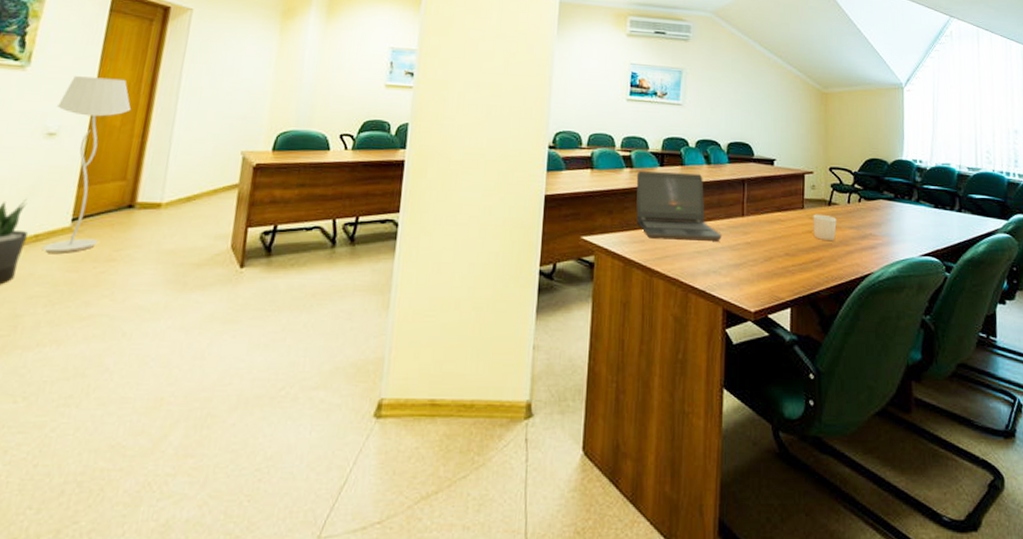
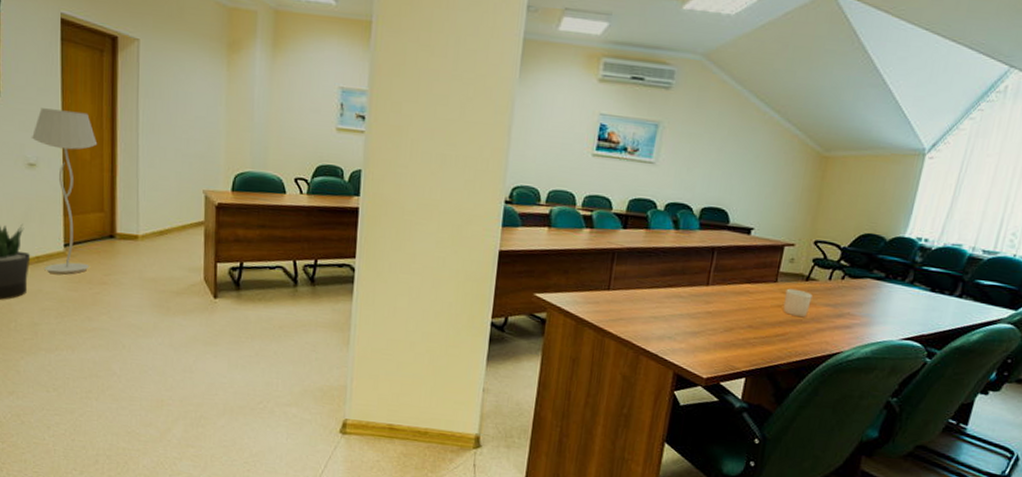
laptop computer: present [636,171,722,241] -> none [592,232,682,308]

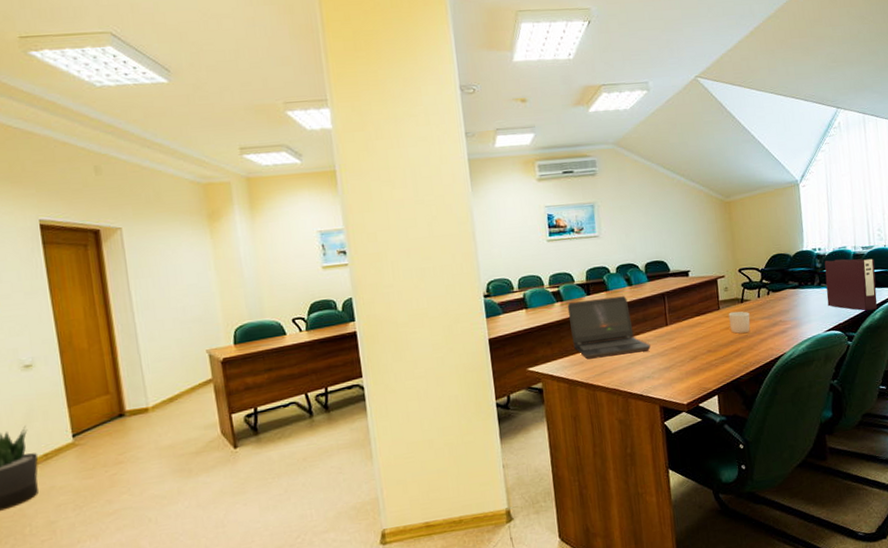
floor lamp: present [31,108,98,275] -> none [23,305,102,467]
laptop computer: none [592,232,682,308] -> present [567,296,651,360]
binder: none [914,256,995,330] -> present [824,258,877,311]

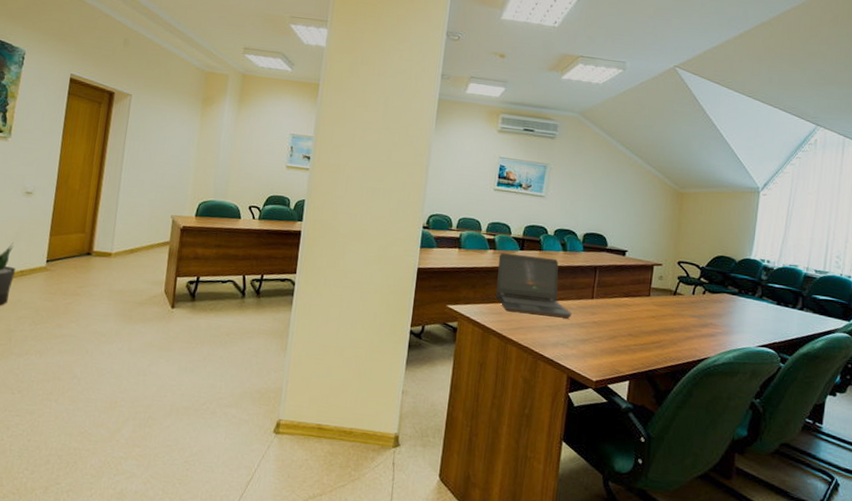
mug: present [728,311,751,334] -> none [656,302,680,326]
binder: present [824,258,877,311] -> none [765,275,827,338]

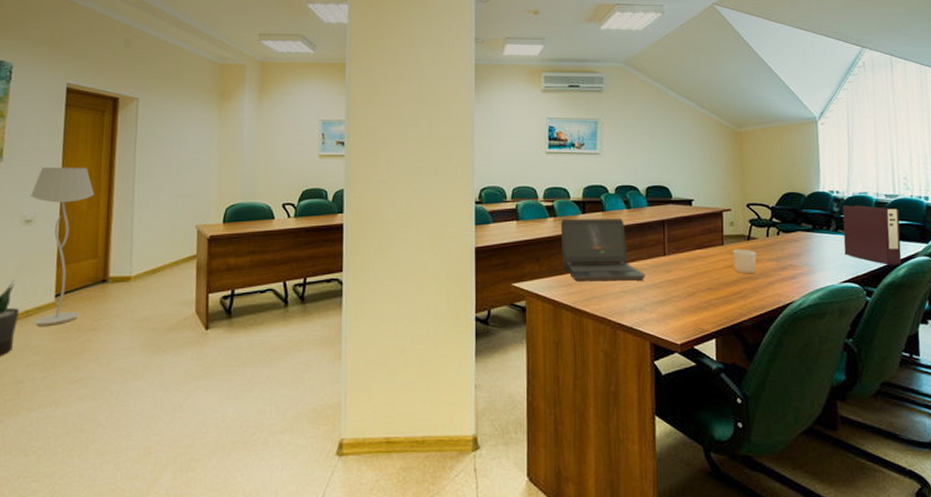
floor lamp: none [26,147,87,287] -> present [29,167,95,326]
mug: none [656,302,680,326] -> present [733,249,757,273]
binder: none [765,275,827,338] -> present [842,205,902,265]

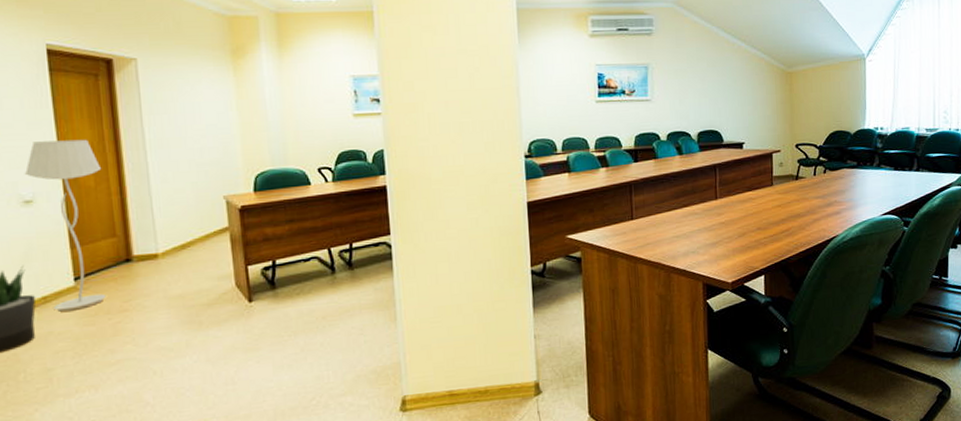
laptop computer: present [560,219,645,282] -> none [612,165,698,230]
mug: present [733,249,757,273] -> none [781,188,804,212]
binder: present [842,205,902,265] -> none [885,140,938,196]

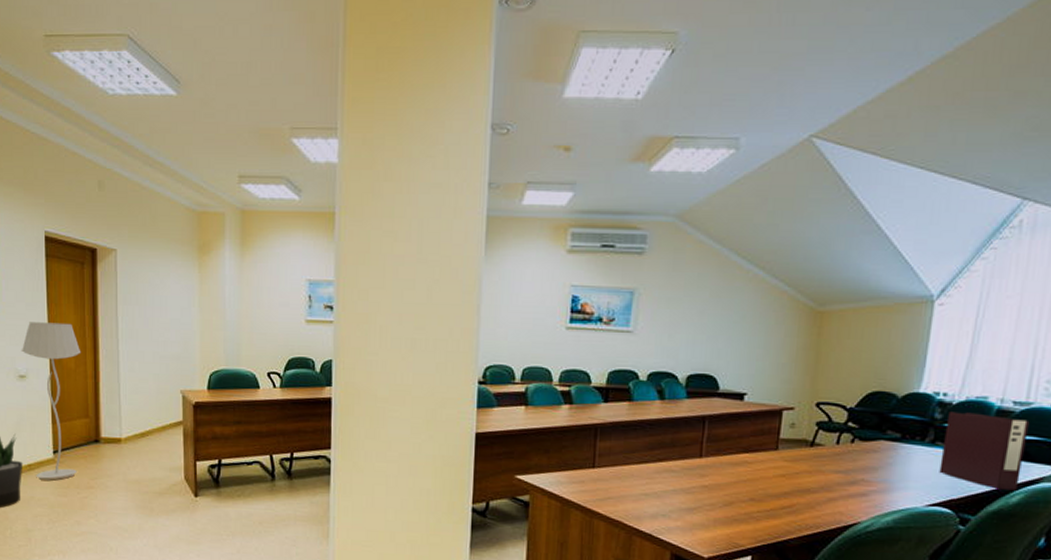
binder: none [885,140,938,196] -> present [939,412,1030,491]

